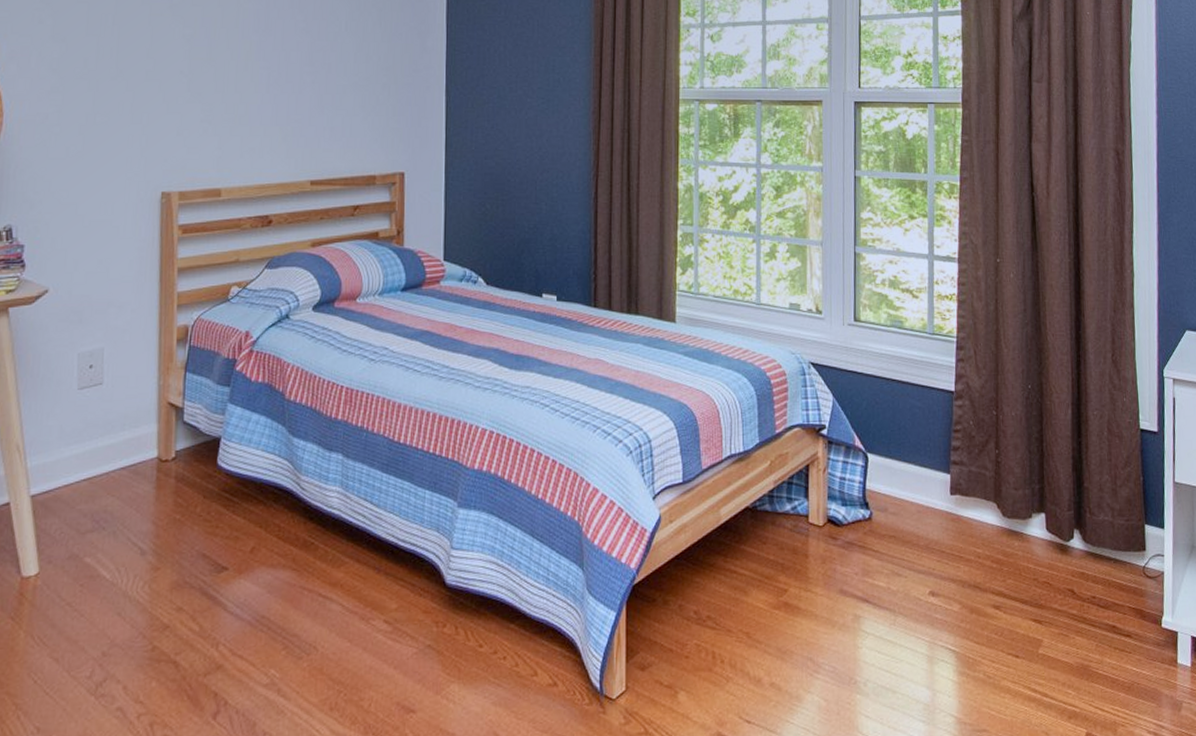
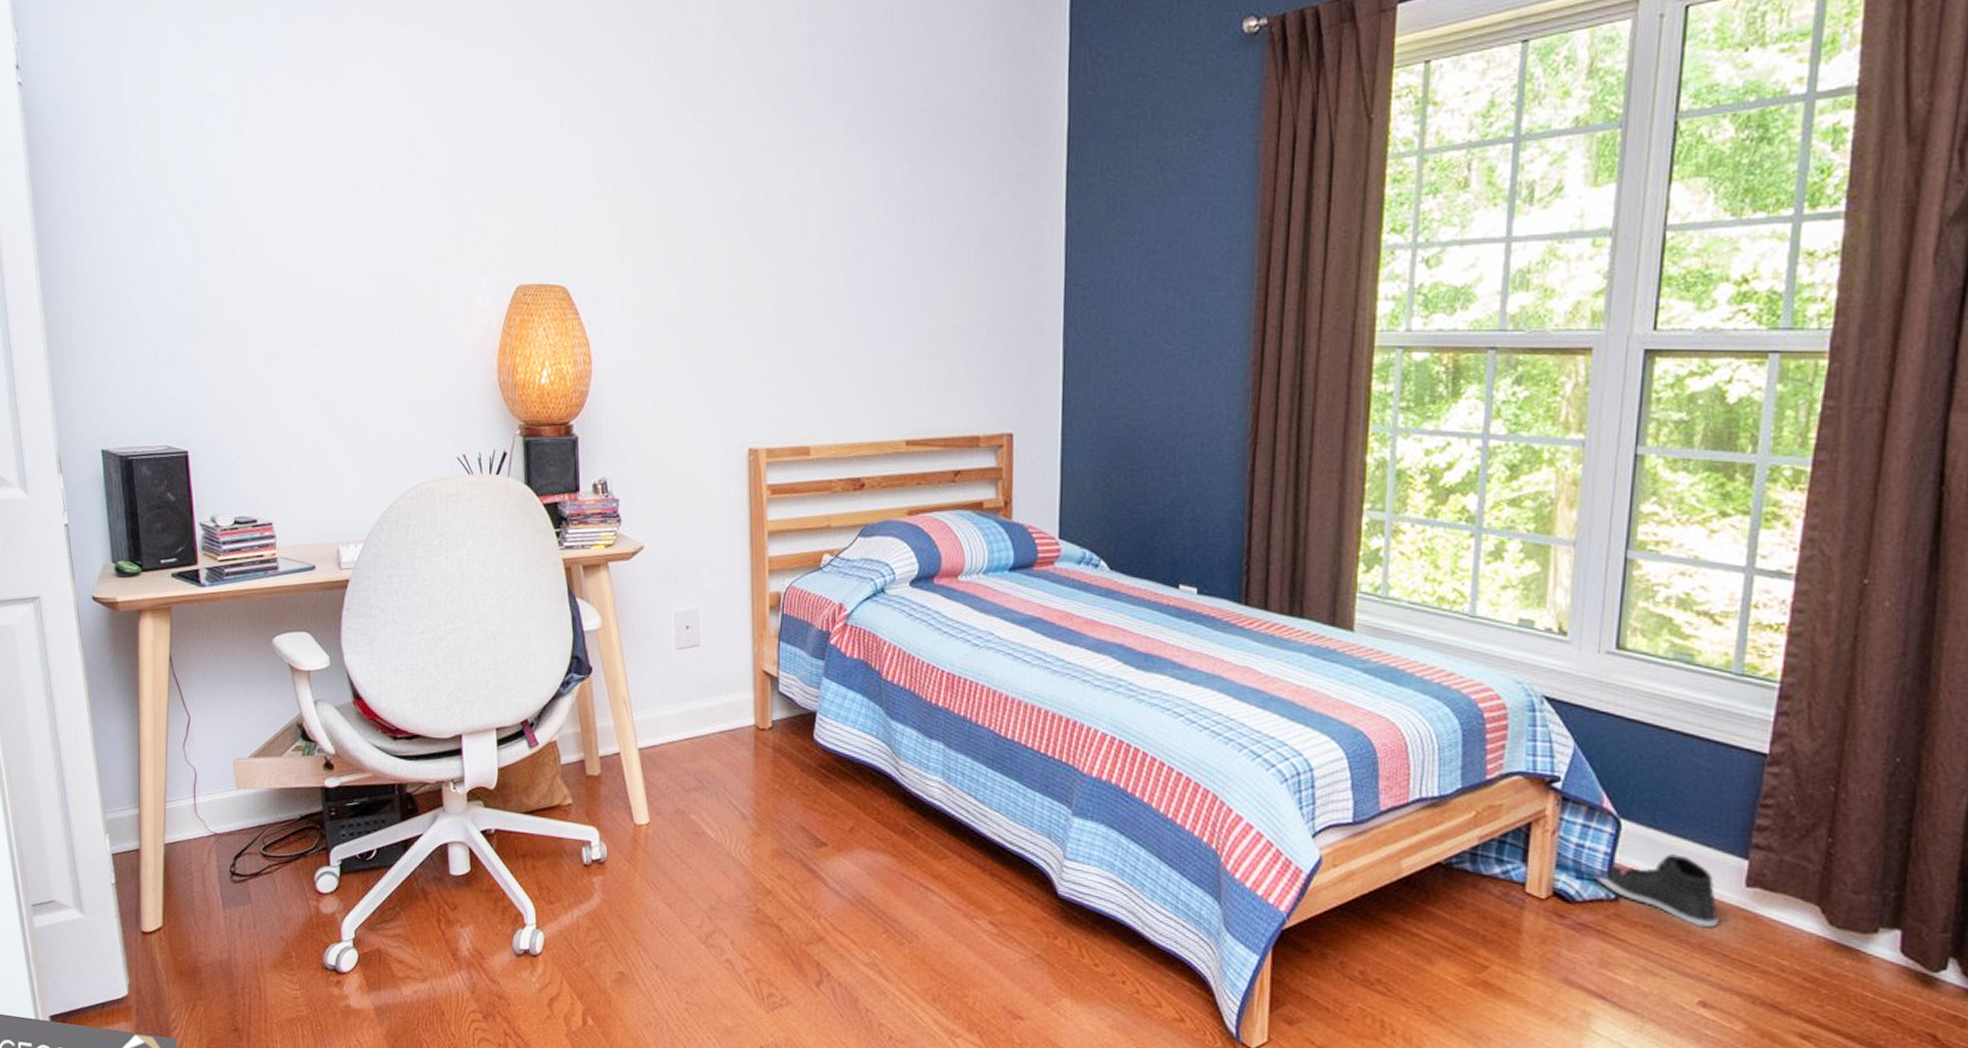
sneaker: none [854,476,936,532] -> present [1594,854,1719,929]

